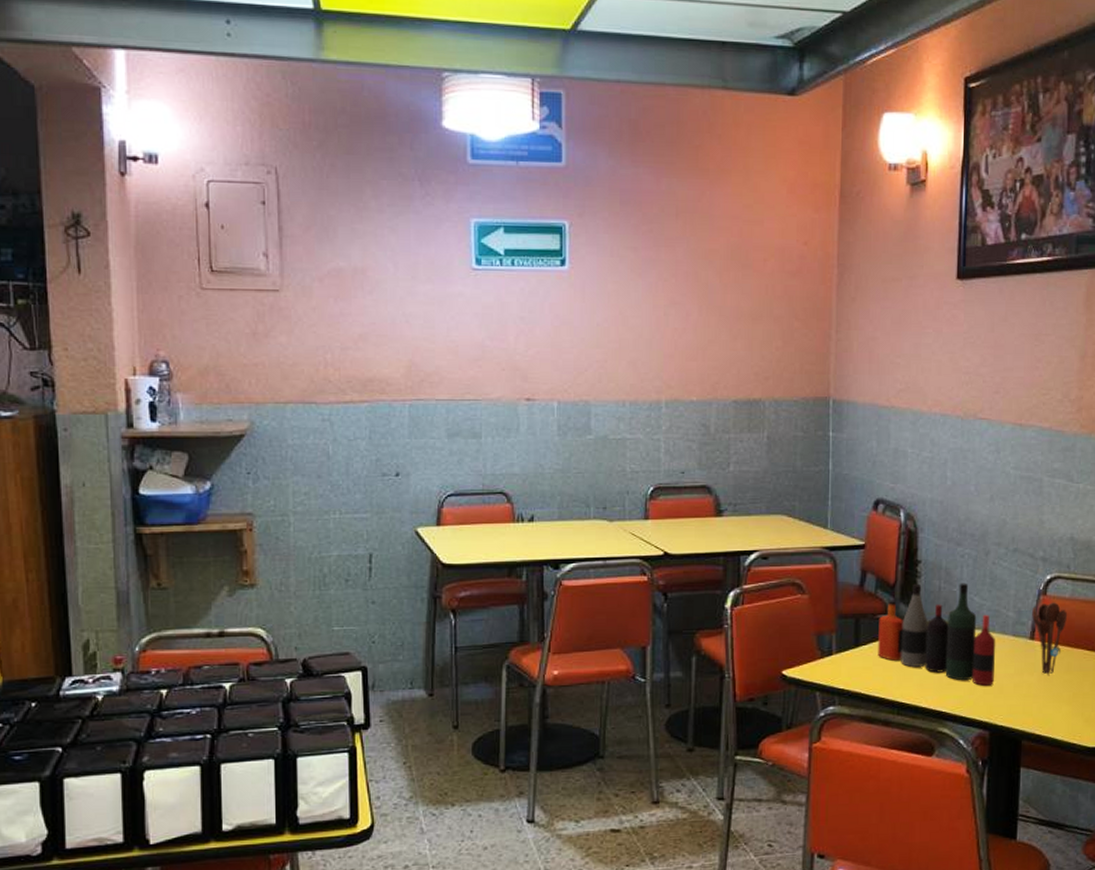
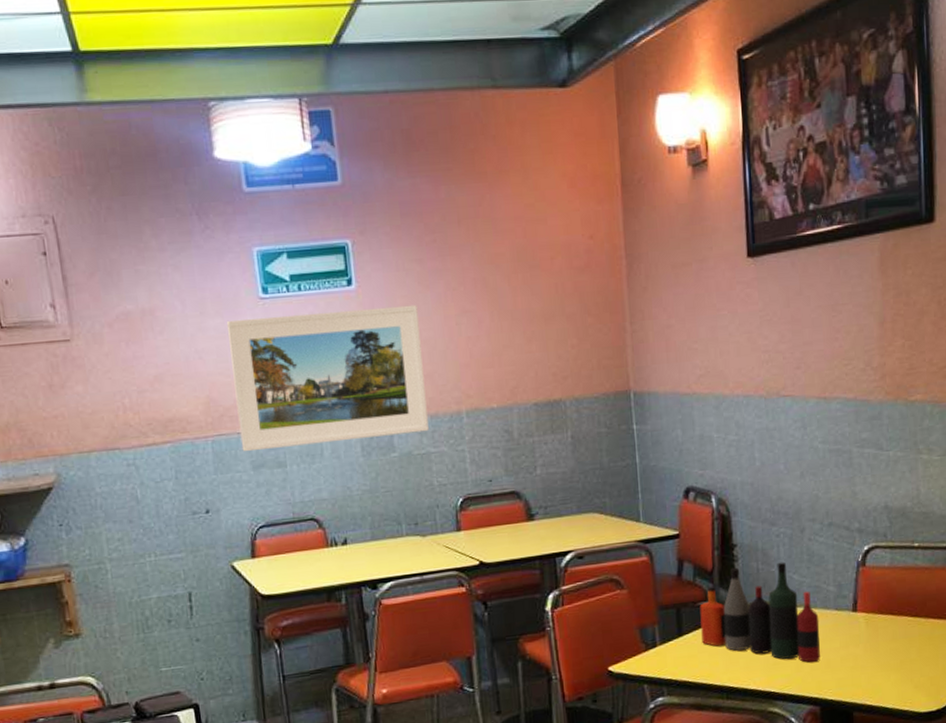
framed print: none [436,287,627,419] -> present [226,304,429,452]
utensil holder: present [1032,602,1068,675] -> none [852,572,889,646]

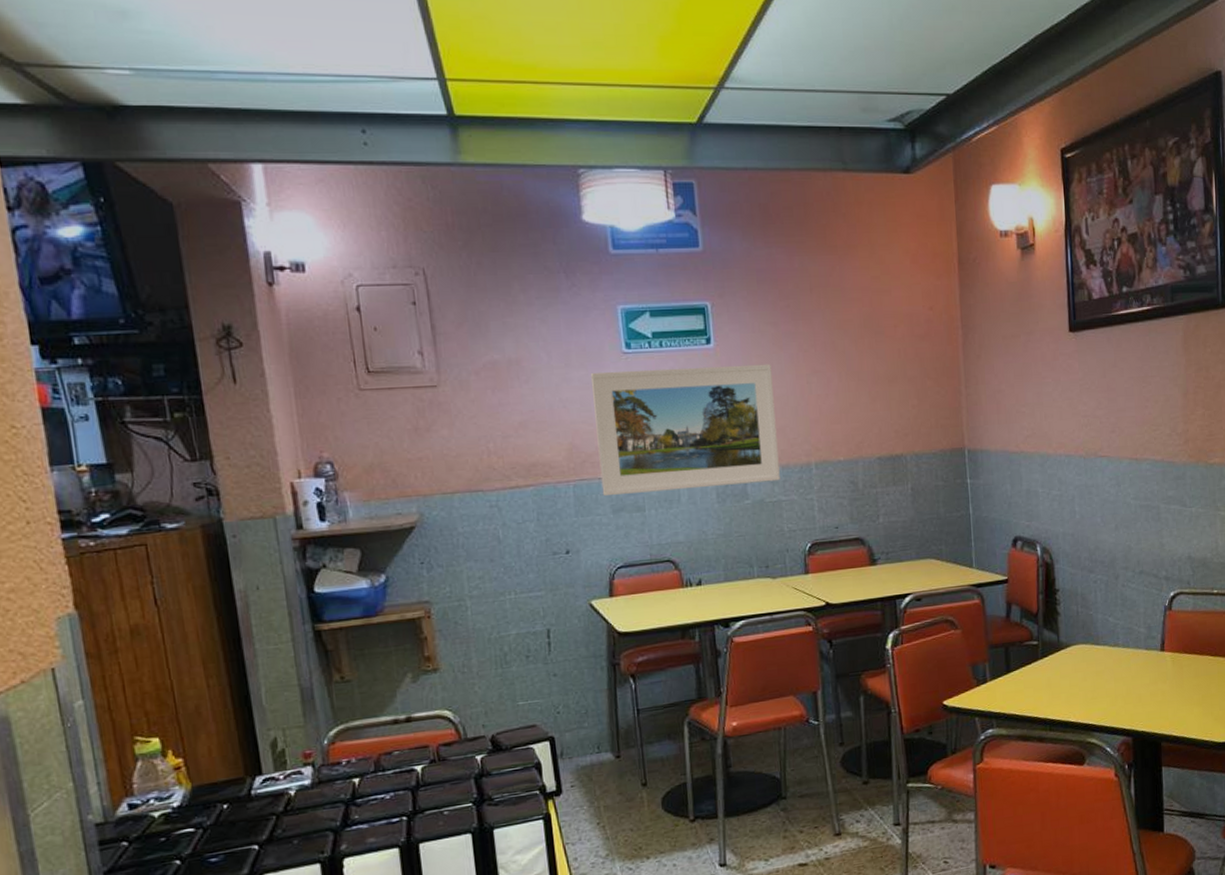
bottle collection: present [700,562,820,662] -> none [1026,605,1132,697]

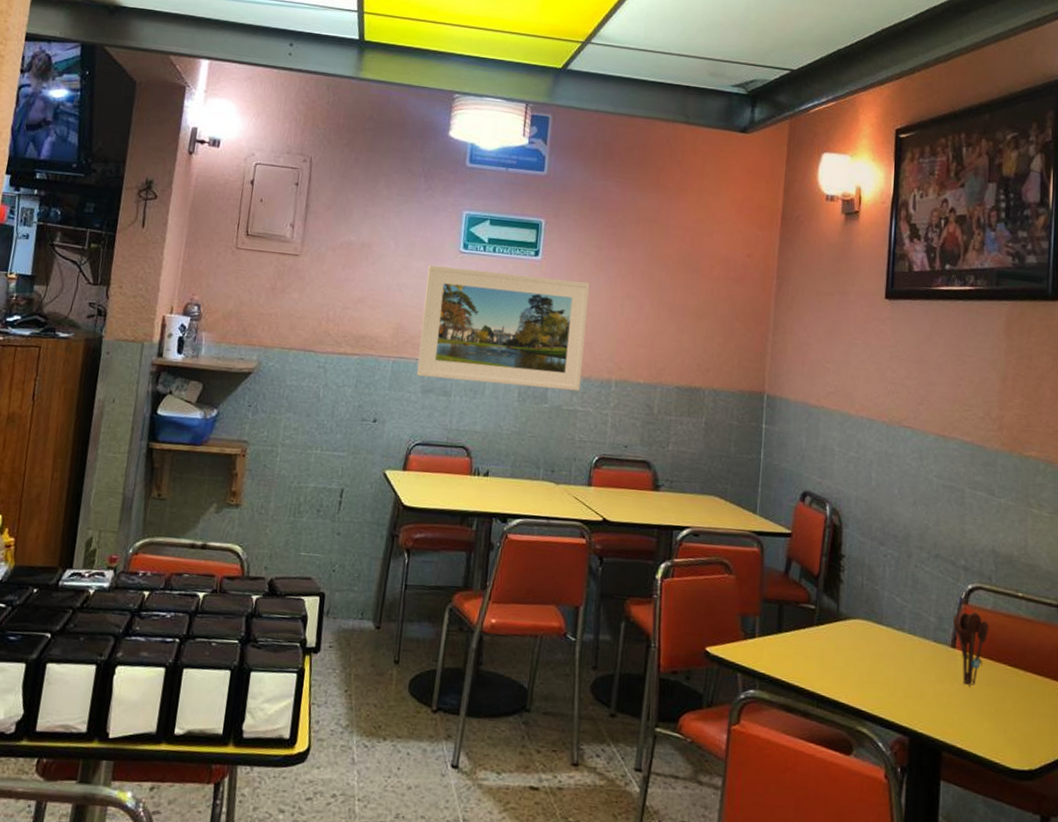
utensil holder: none [1160,616,1192,682] -> present [953,612,990,687]

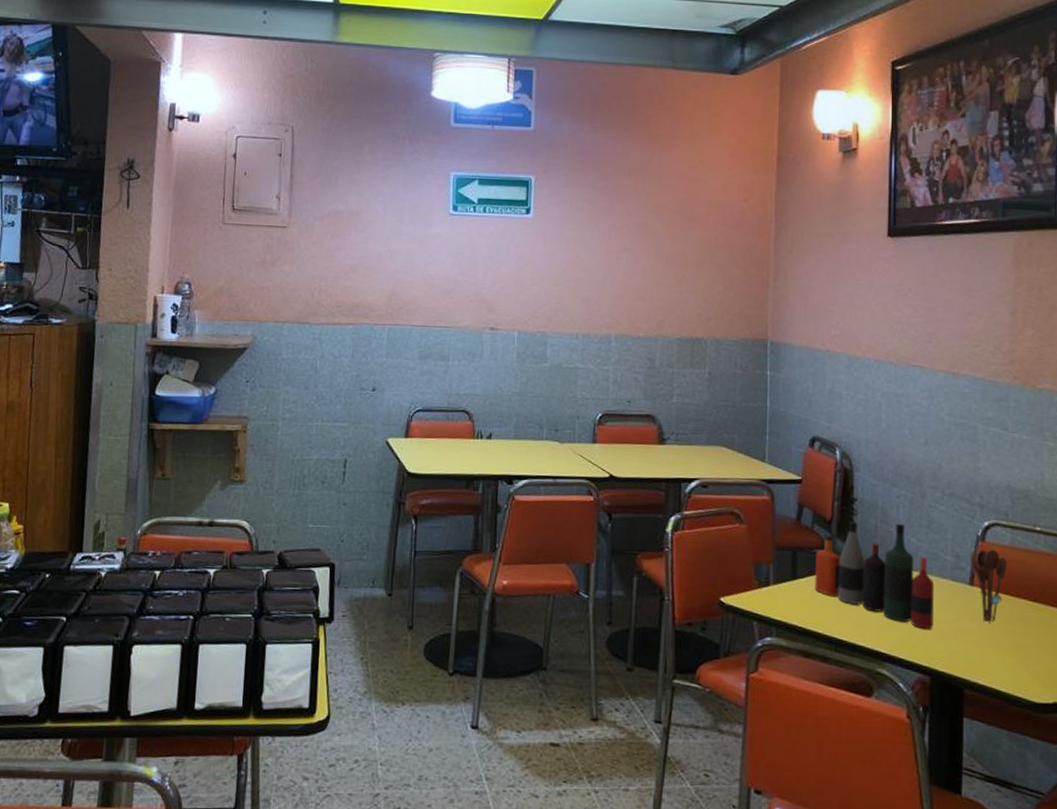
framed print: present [416,264,590,392] -> none [413,229,584,349]
bottle collection: none [800,577,917,690] -> present [815,521,935,629]

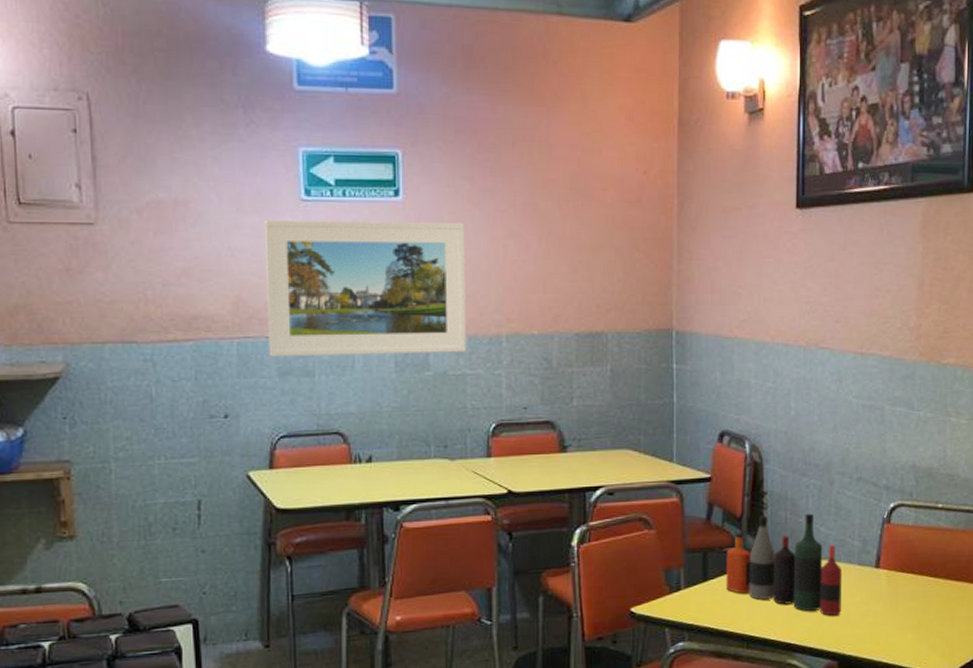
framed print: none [413,229,584,349] -> present [263,219,466,358]
utensil holder: present [971,549,1008,623] -> none [877,530,912,603]

